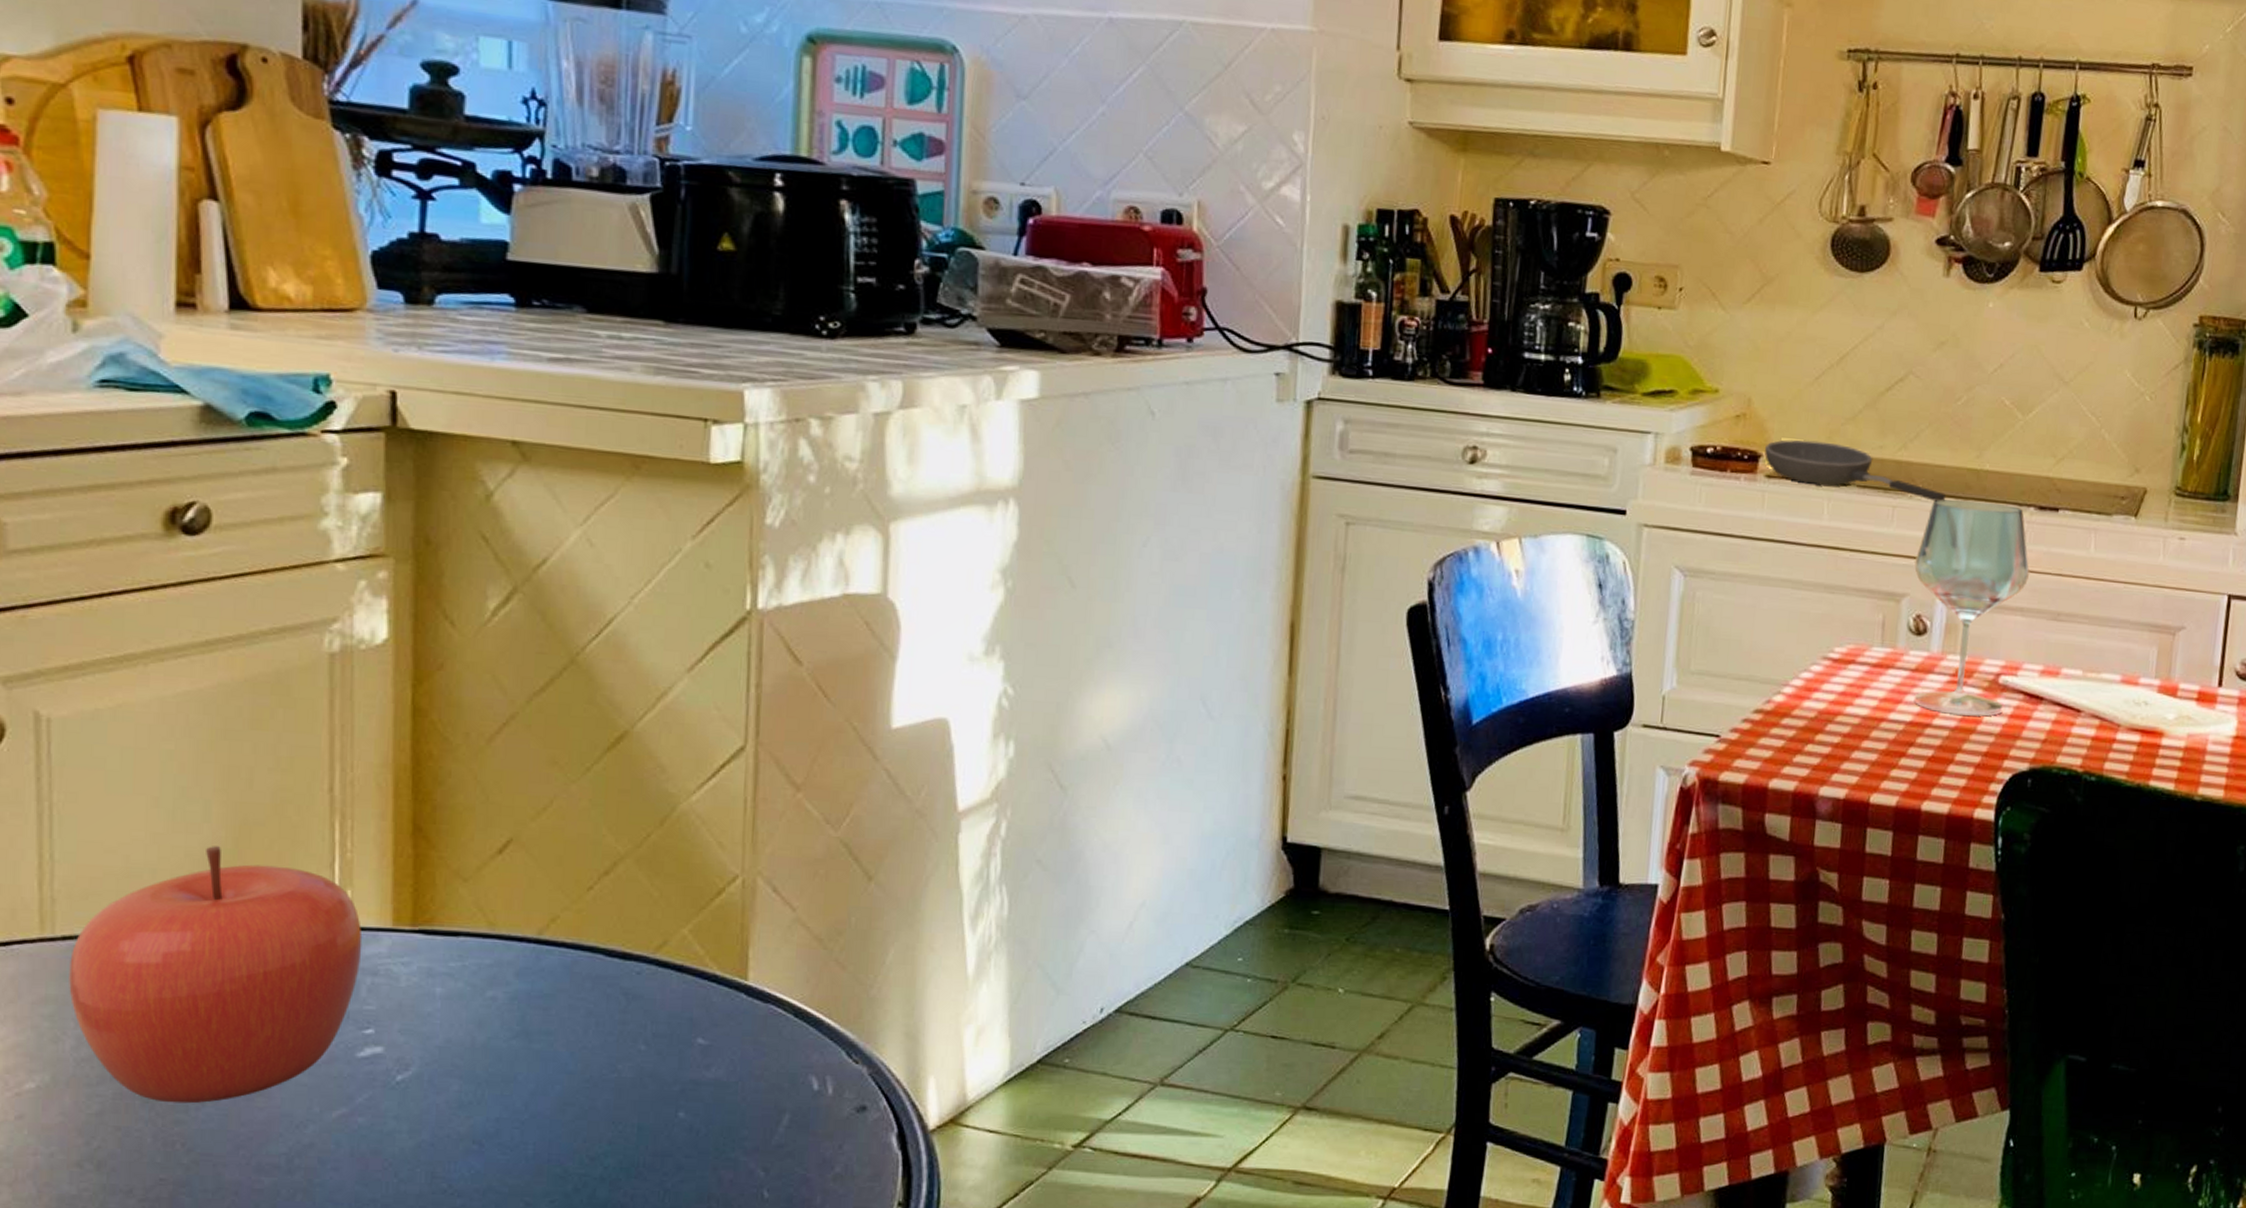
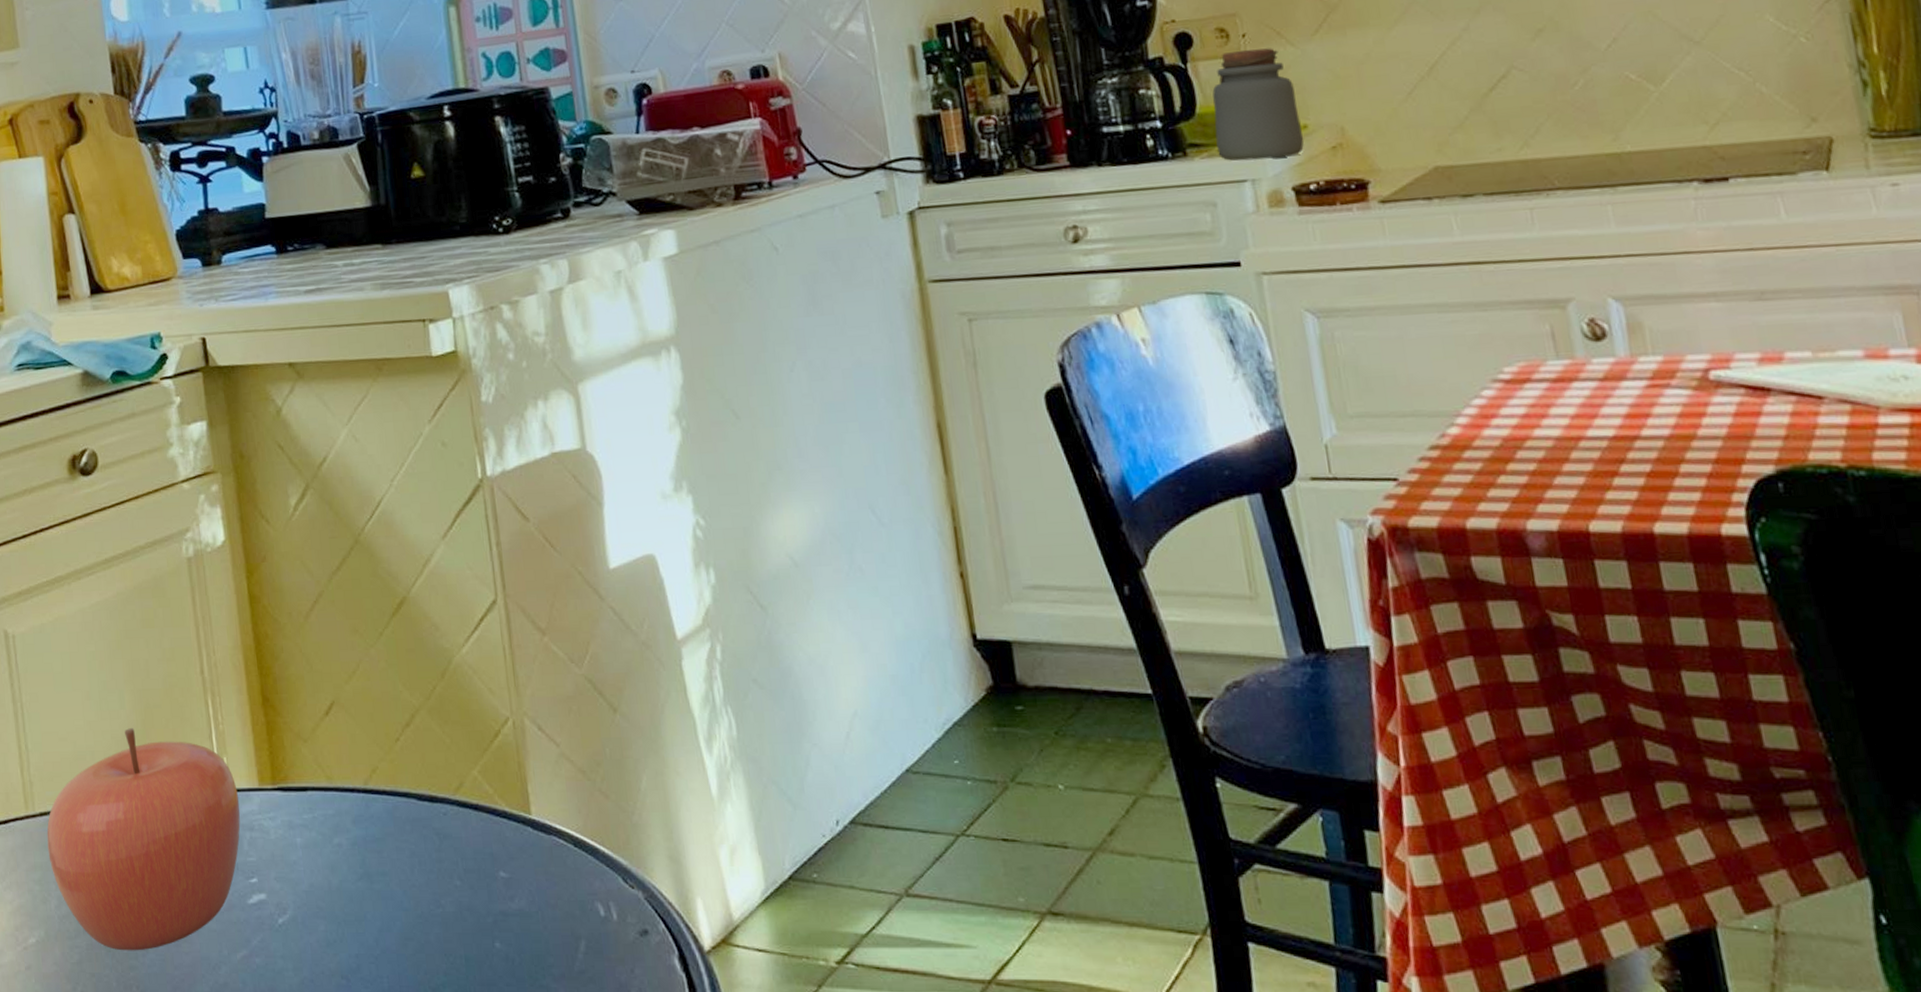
jar: none [1630,302,1716,417] -> present [1212,48,1304,161]
frying pan: present [1764,439,1946,502] -> none [1370,155,1589,202]
wine glass: present [1913,499,2030,717] -> none [1571,184,1724,422]

